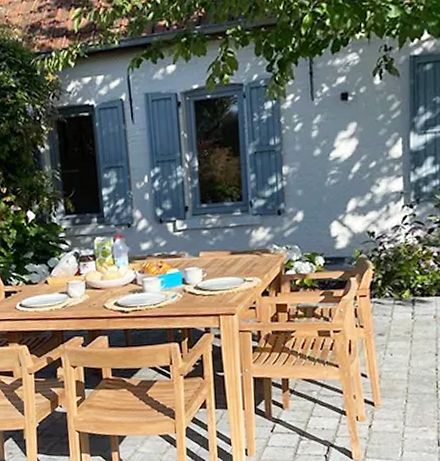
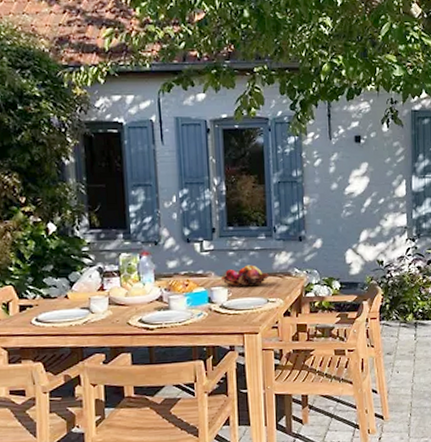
fruit basket: none [194,243,246,268] -> present [220,265,270,288]

